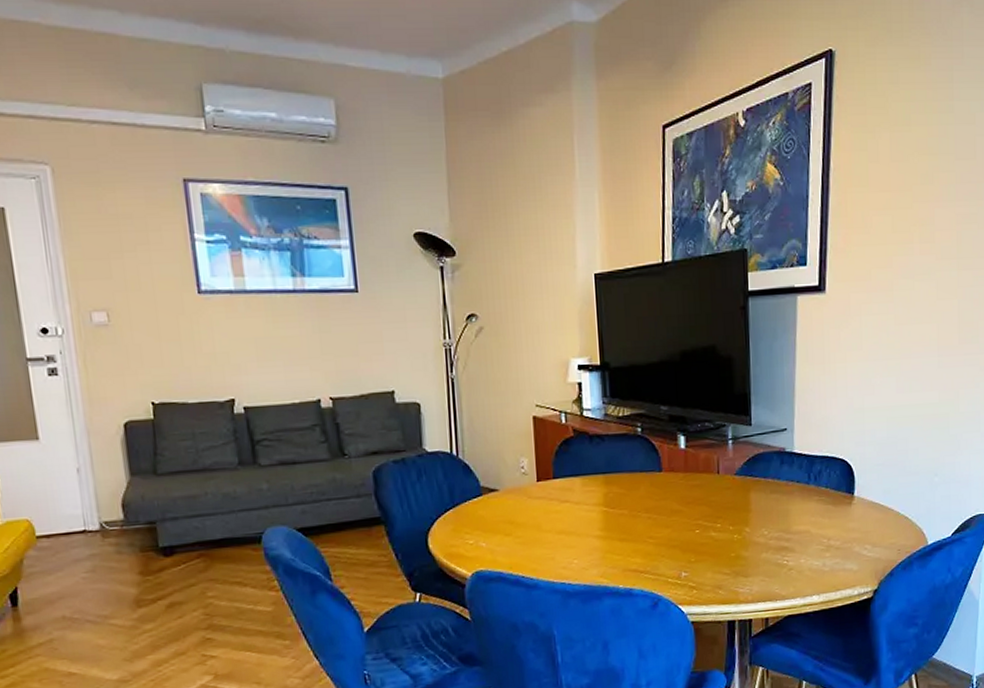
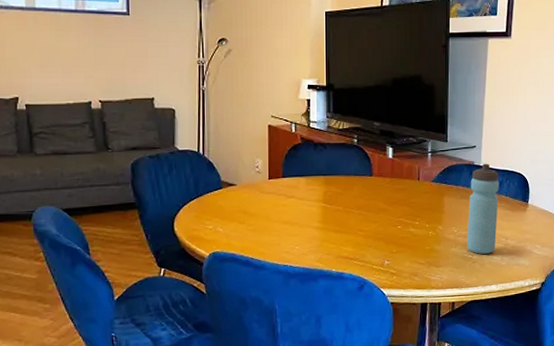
water bottle: none [780,449,818,559] -> present [467,163,500,254]

